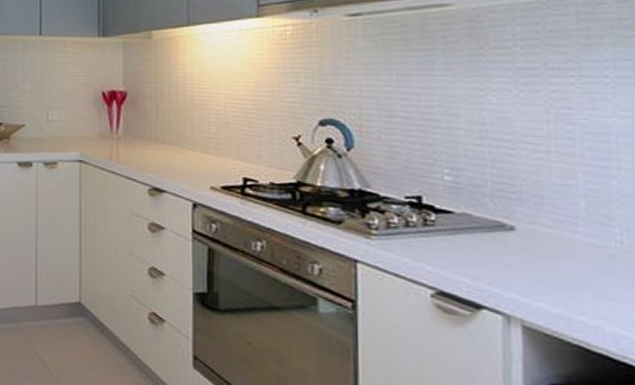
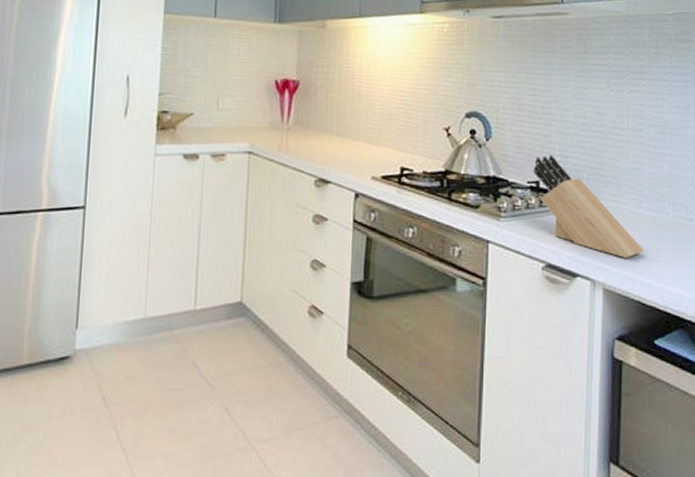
knife block: none [412,166,585,293] -> present [533,154,644,258]

